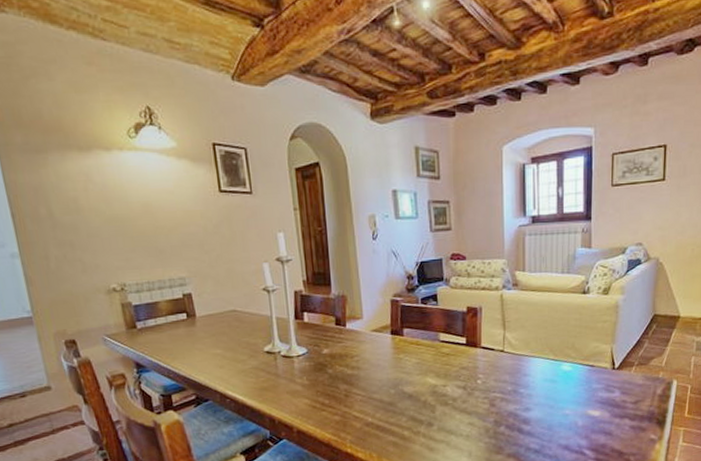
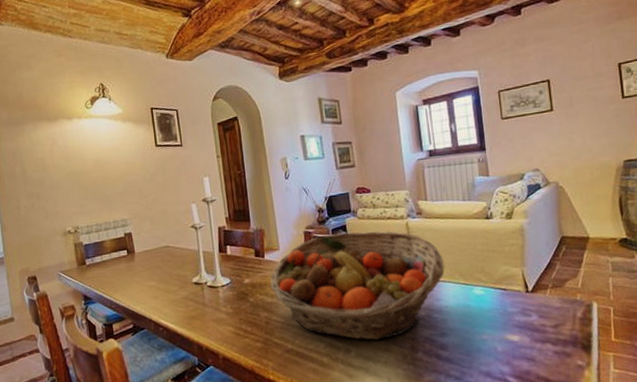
fruit basket: none [351,302,535,414] -> present [270,231,445,340]

